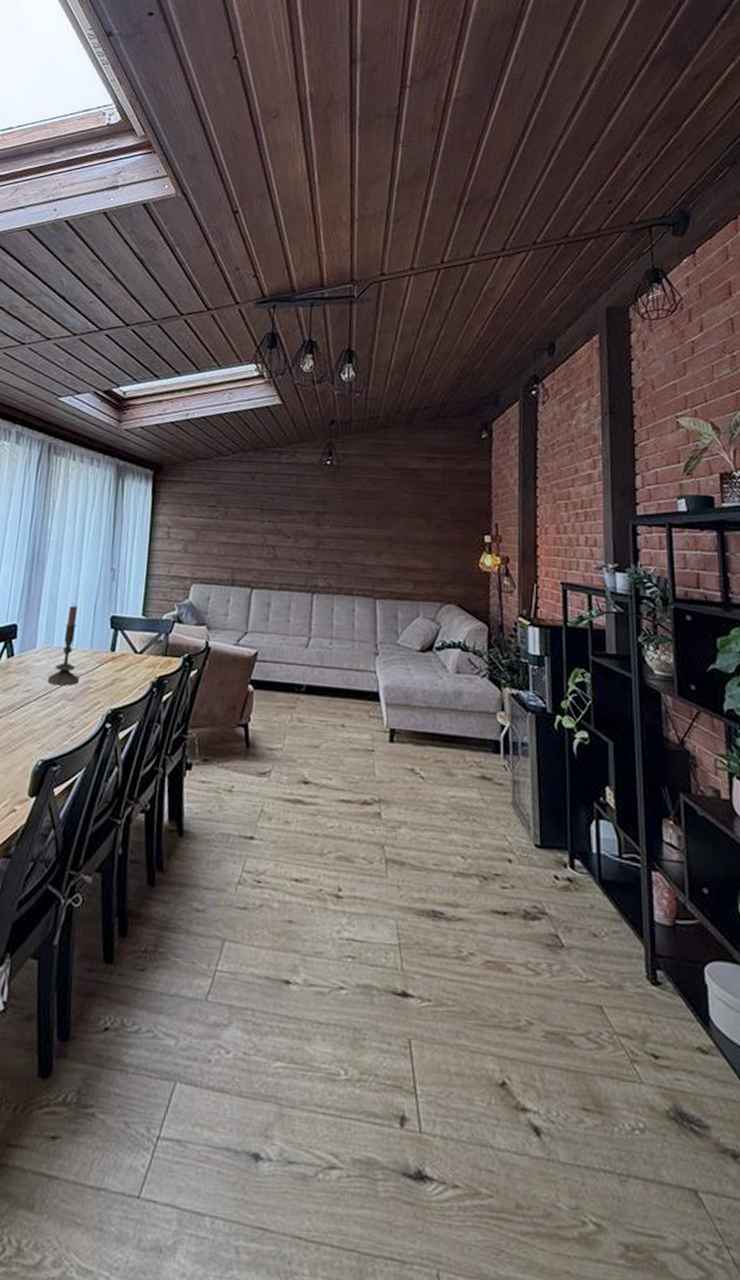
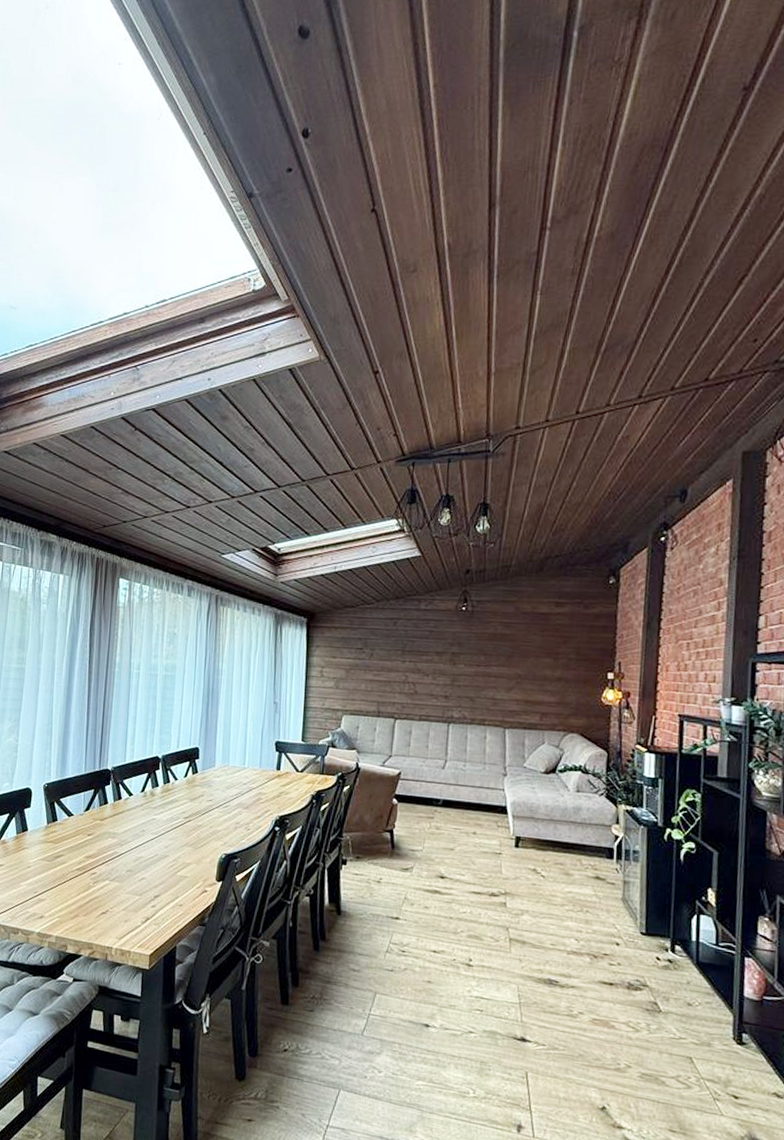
candle: present [47,604,79,686] -> none [225,731,251,797]

